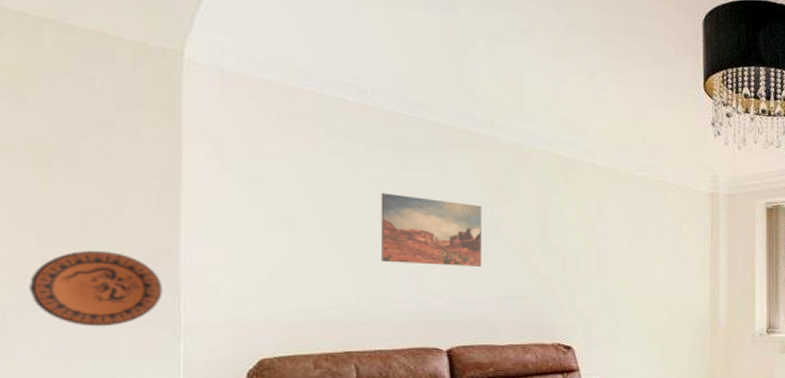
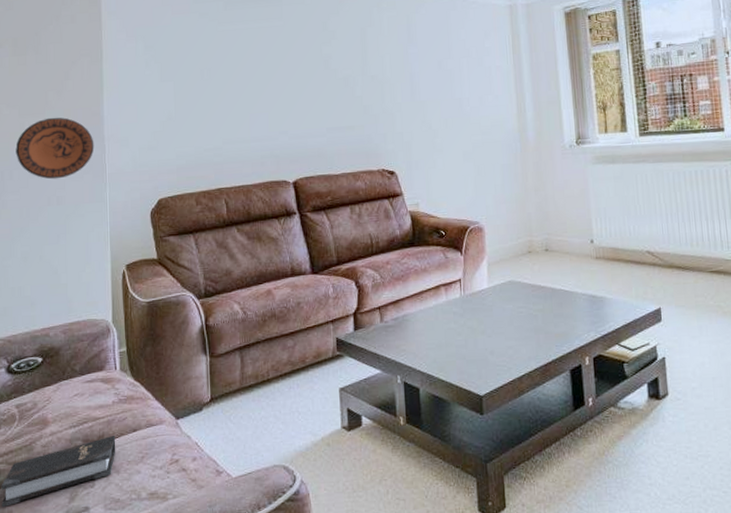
wall art: present [380,192,482,266] -> none [236,44,315,106]

